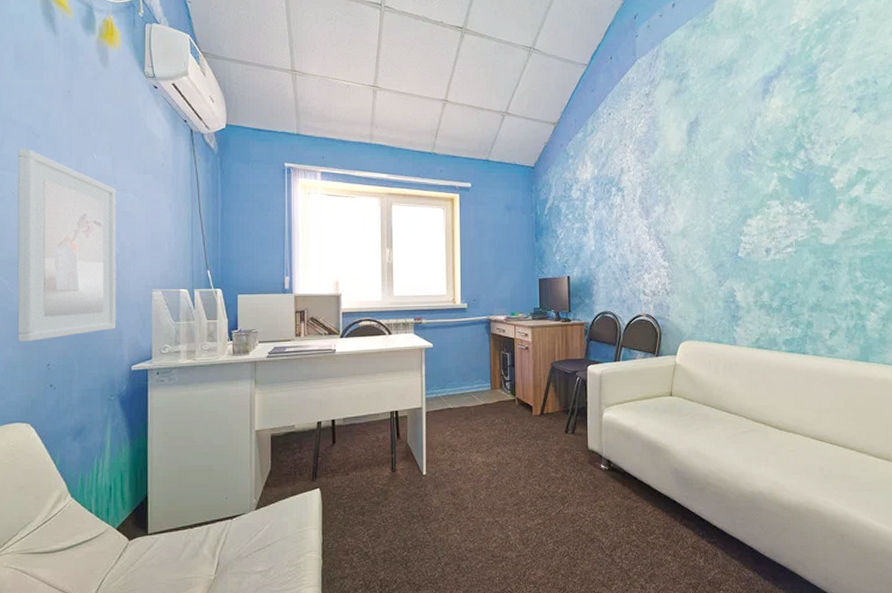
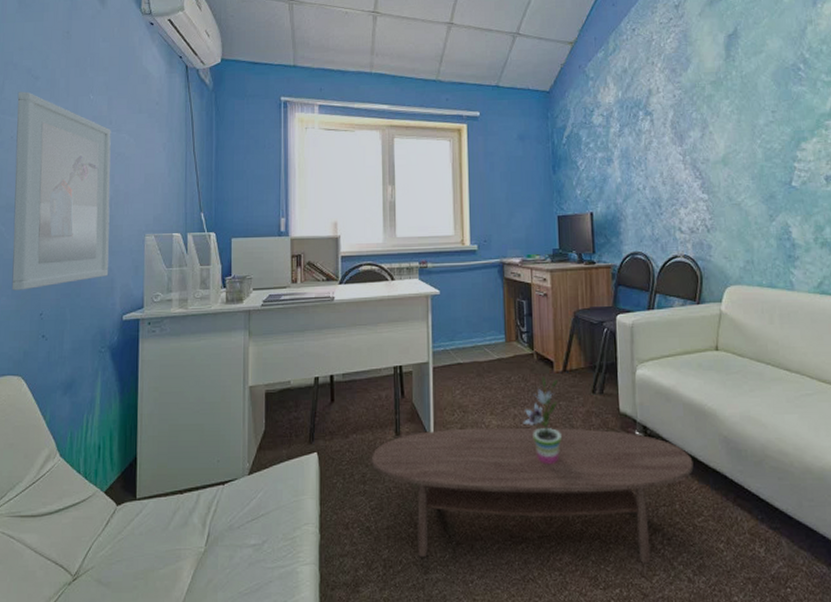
coffee table: none [370,463,648,576] -> present [372,427,694,563]
potted plant: none [505,419,538,495] -> present [523,376,562,465]

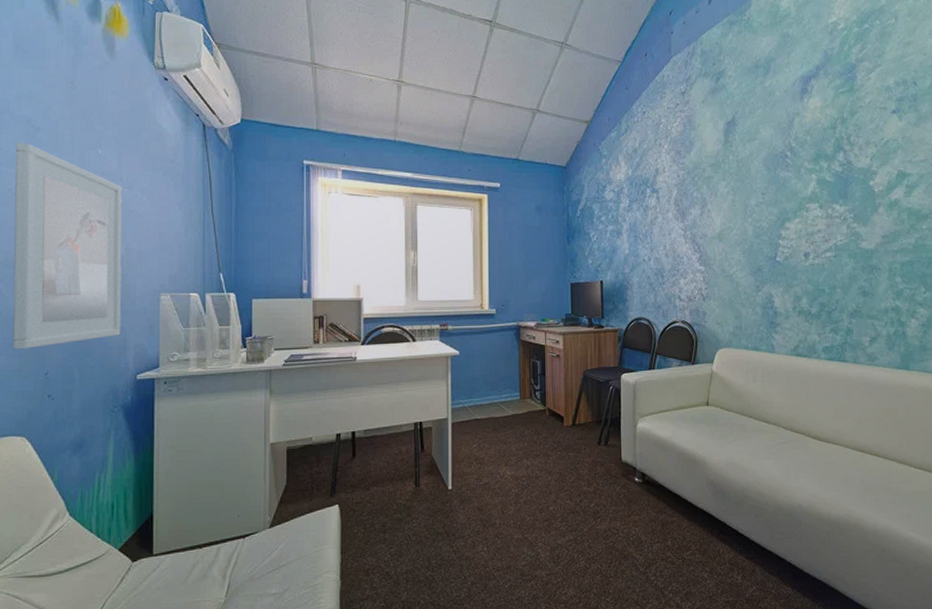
coffee table: present [372,427,694,563] -> none [392,476,684,597]
potted plant: present [523,376,562,465] -> none [534,430,569,510]

